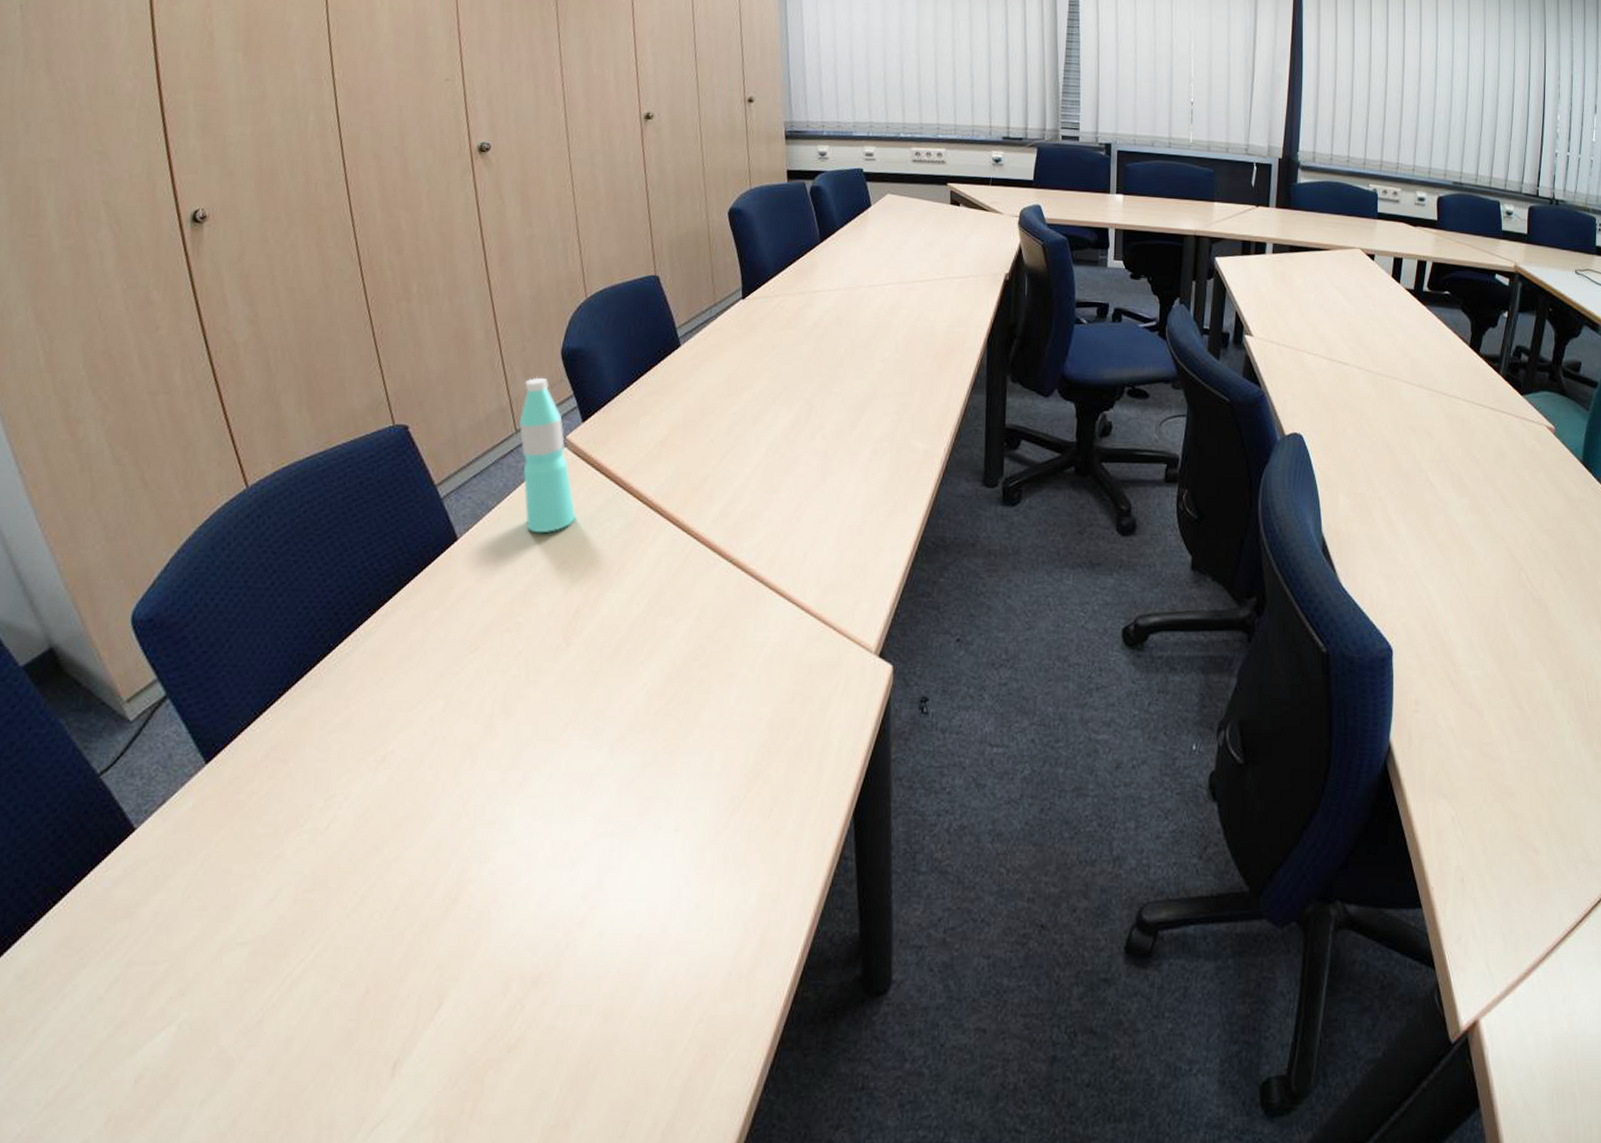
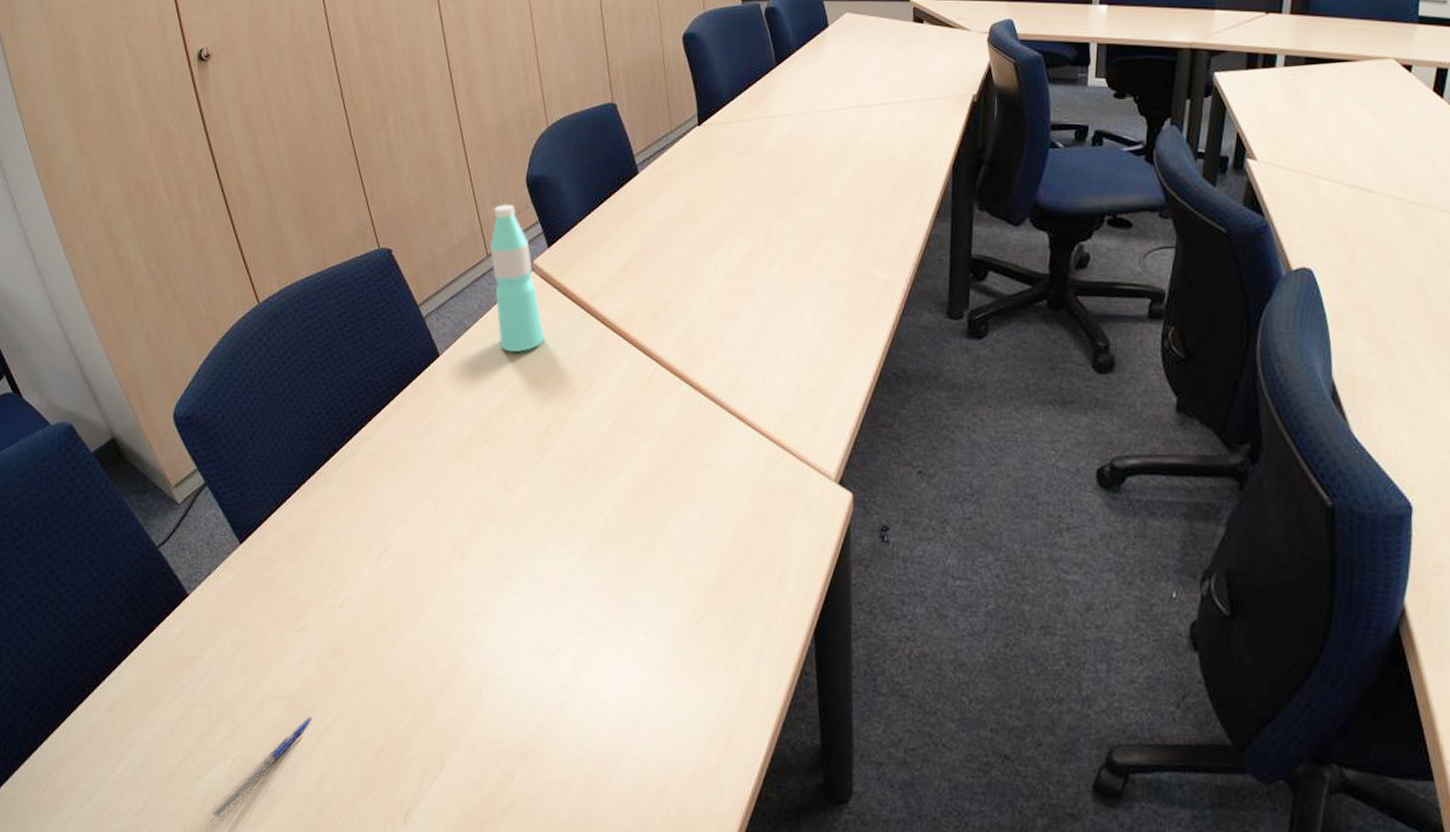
pen: none [142,962,284,1106] -> present [209,716,312,821]

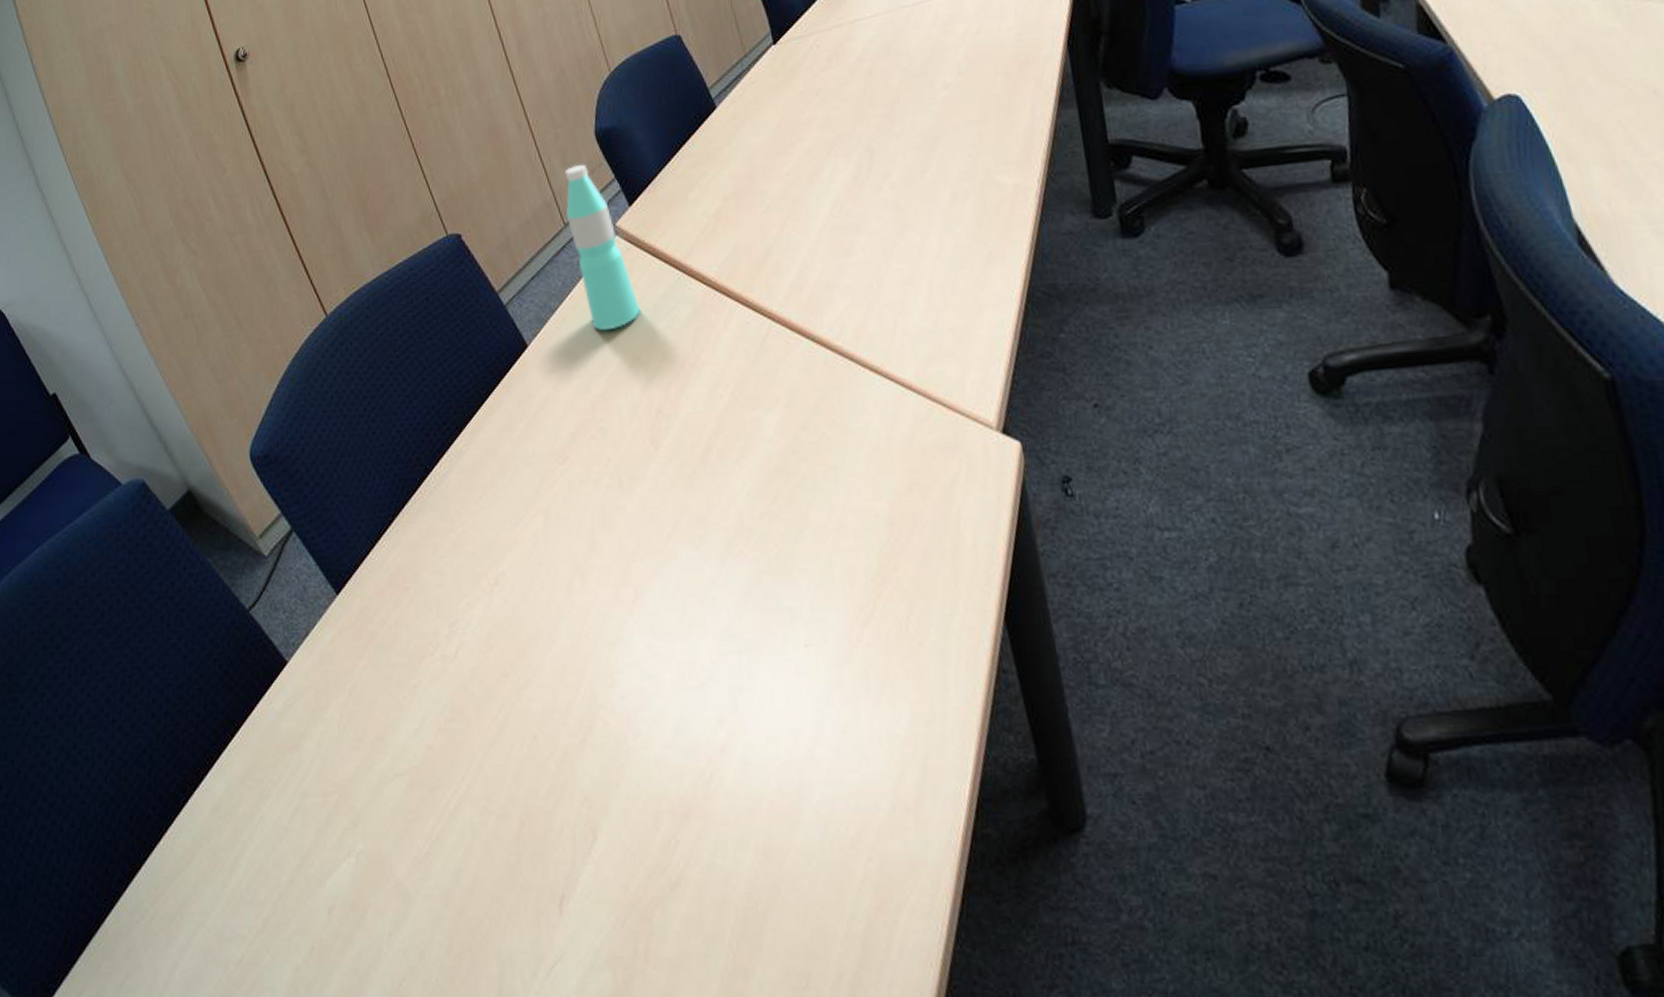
pen: present [209,716,312,821] -> none [337,793,440,936]

